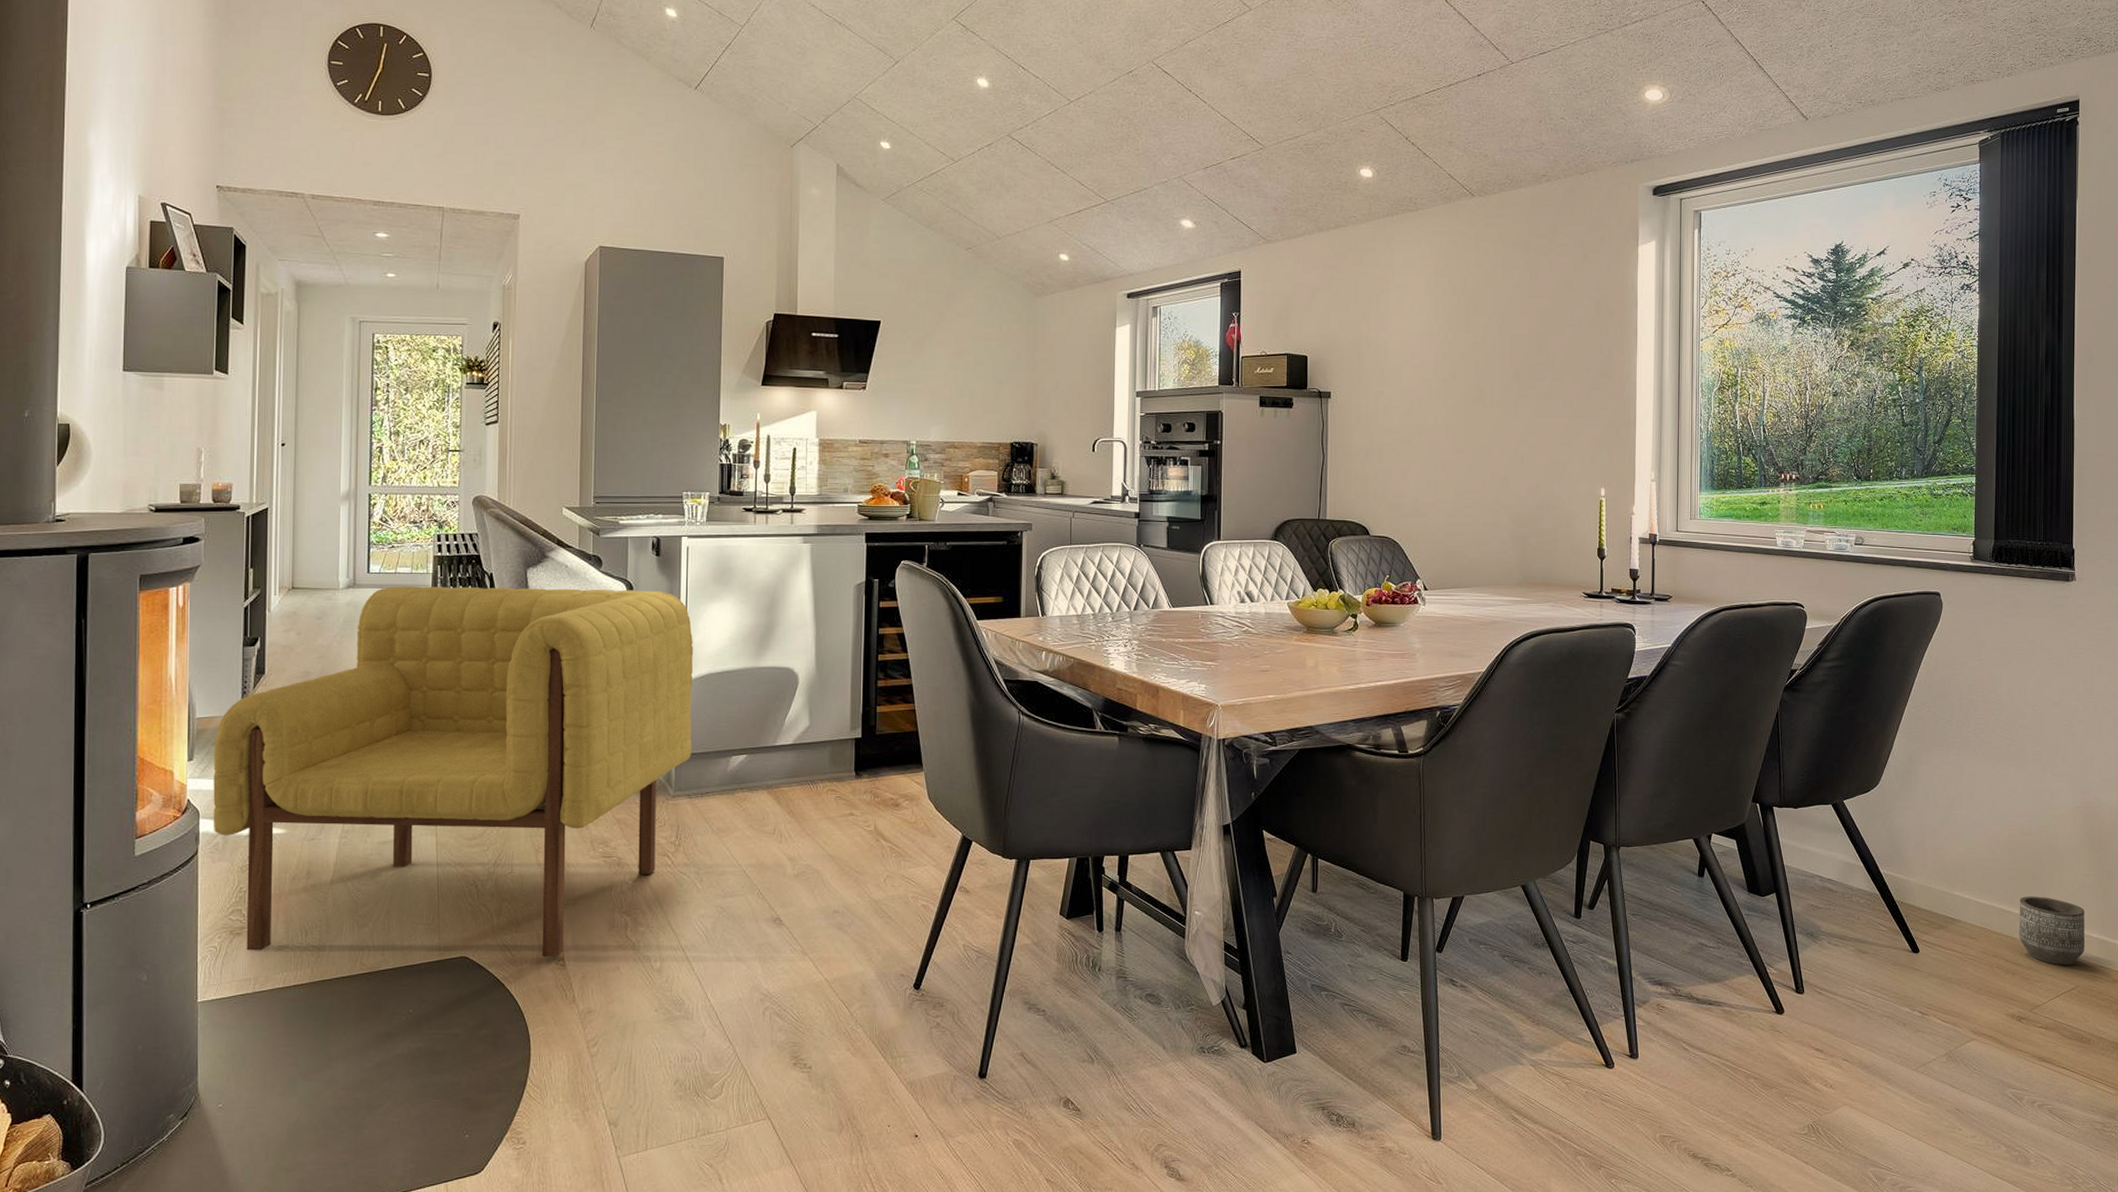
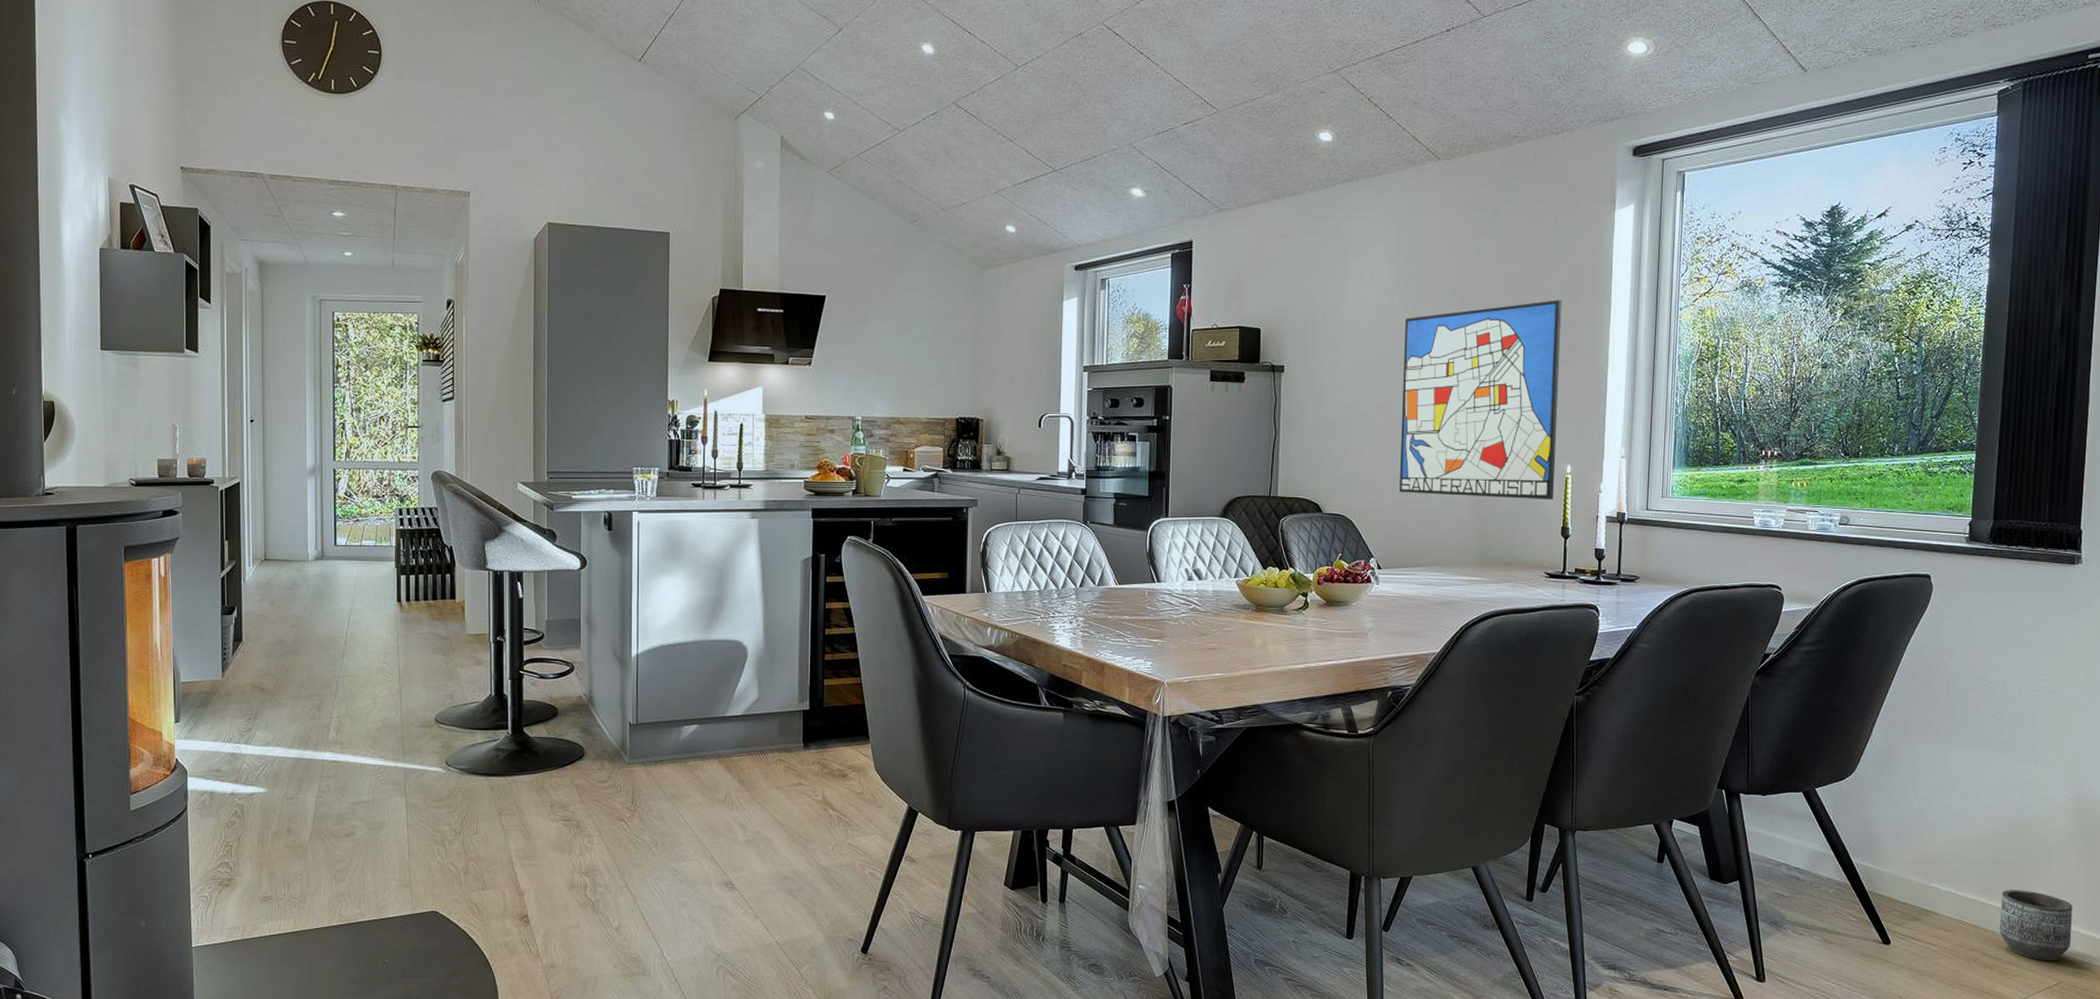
armchair: present [213,586,693,957] -> none [198,558,645,914]
wall art: none [1443,330,1592,521] -> present [1399,300,1562,499]

